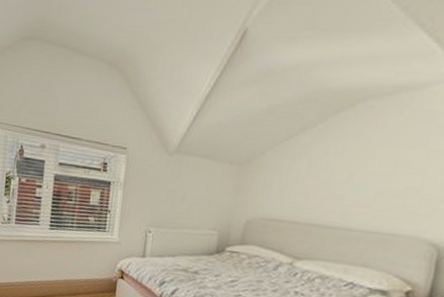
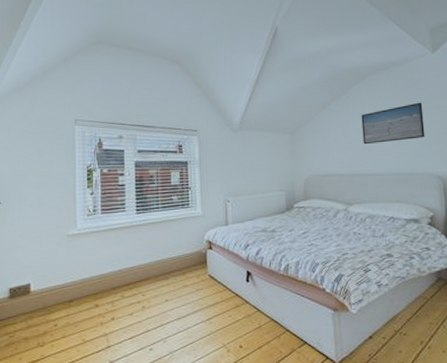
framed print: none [333,143,436,192] -> present [361,102,425,145]

